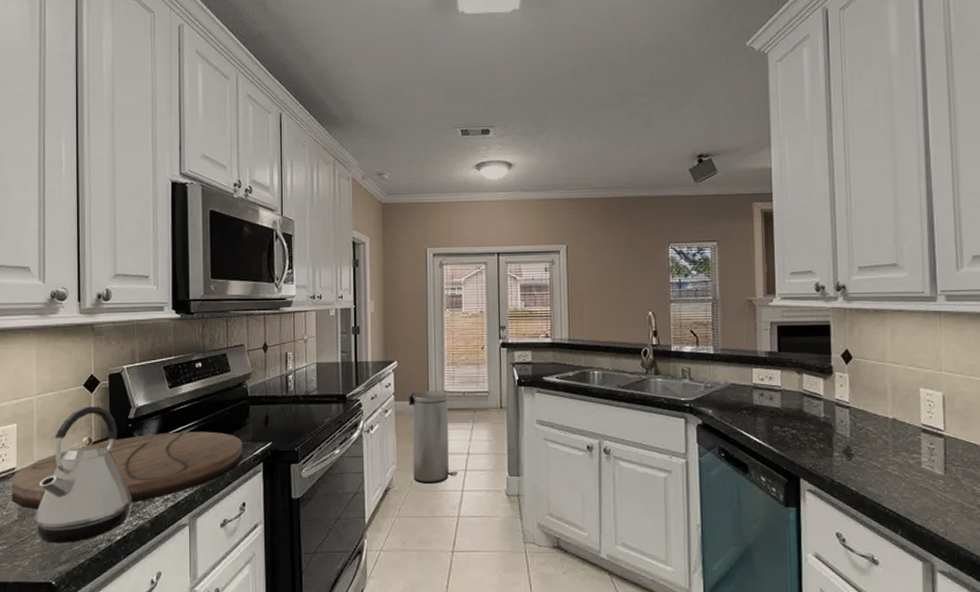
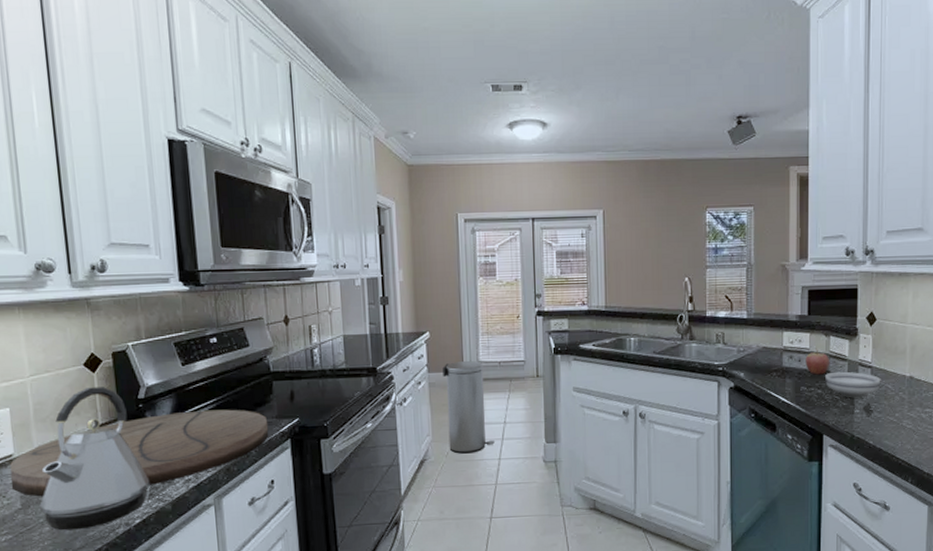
fruit: none [777,385,804,415] -> present [805,347,830,376]
bowl: none [799,411,861,440] -> present [825,371,881,398]

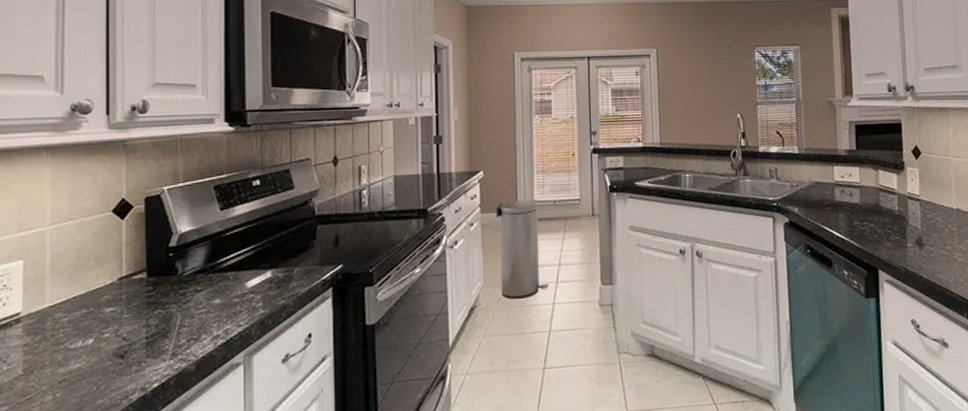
cutting board: present [10,409,269,497] -> none [16,256,309,361]
kettle: present [40,387,150,531] -> none [44,235,173,399]
fruit: present [805,347,830,376] -> none [856,181,881,210]
bowl: present [825,371,881,398] -> none [877,205,930,232]

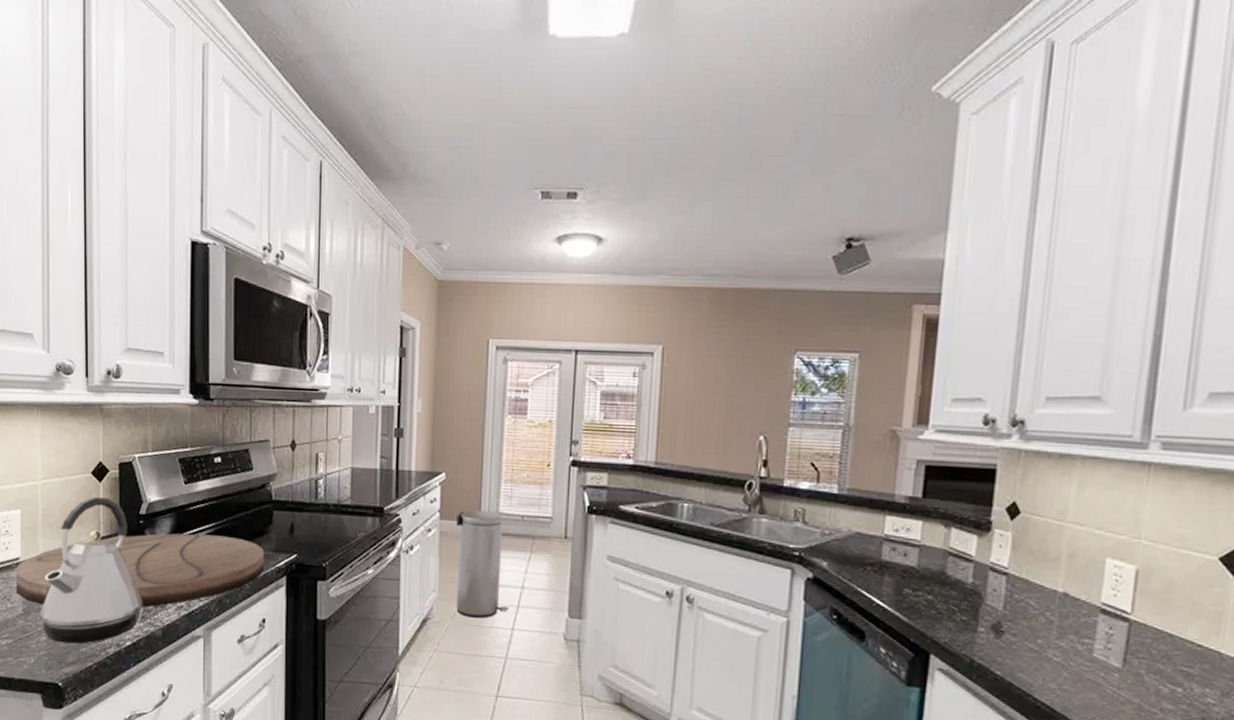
cutting board: none [16,256,309,361] -> present [16,533,265,607]
kettle: none [44,235,173,399] -> present [39,497,143,644]

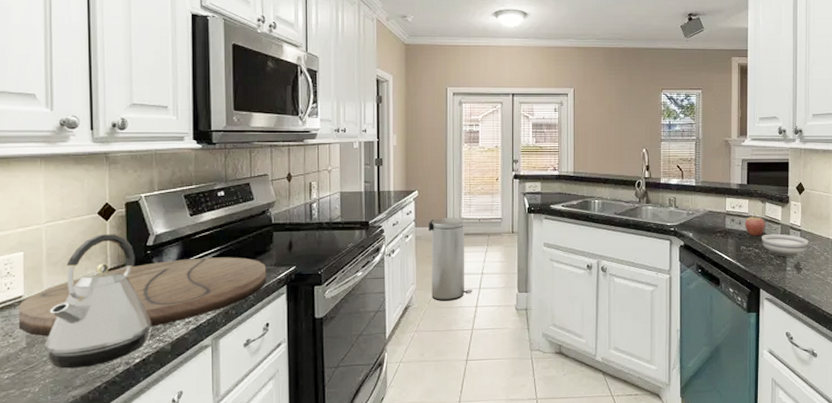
fruit: none [913,540,949,578] -> present [745,212,766,237]
bowl: none [939,574,1020,613] -> present [762,233,809,257]

